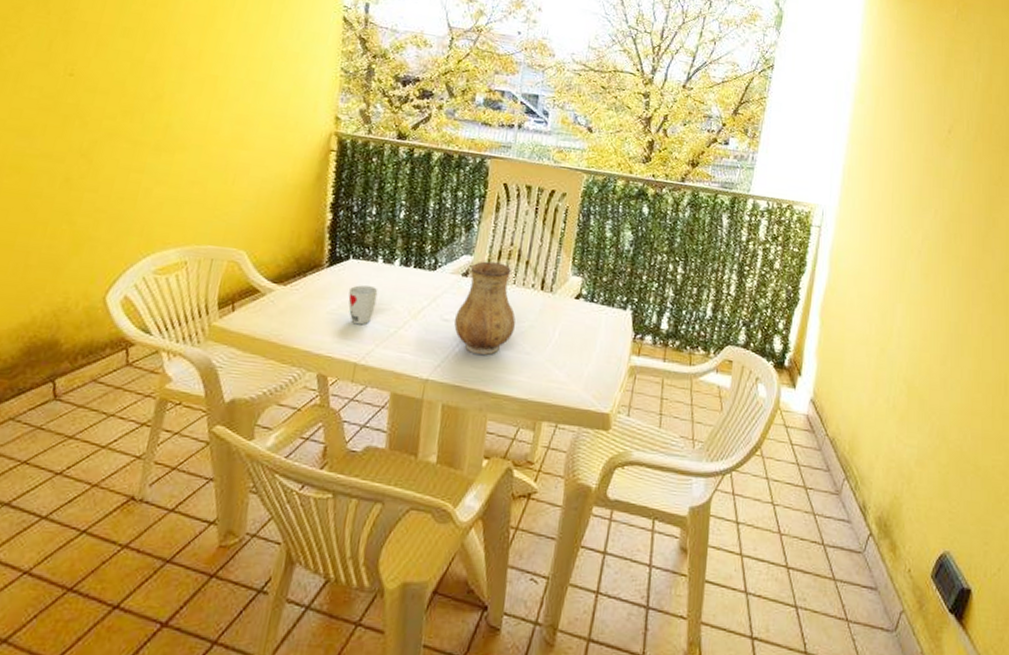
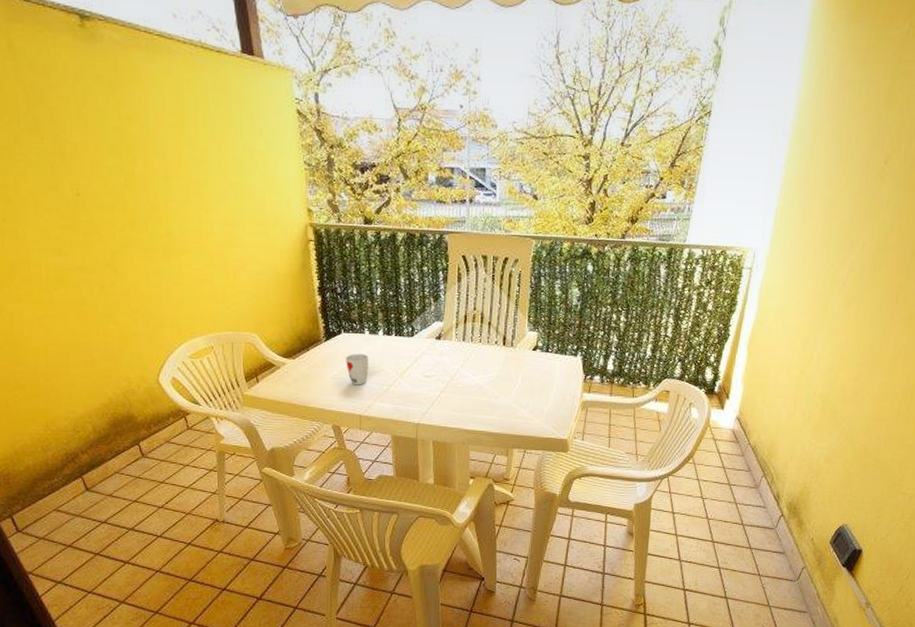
ceramic pitcher: present [454,261,516,355] -> none [435,325,485,402]

